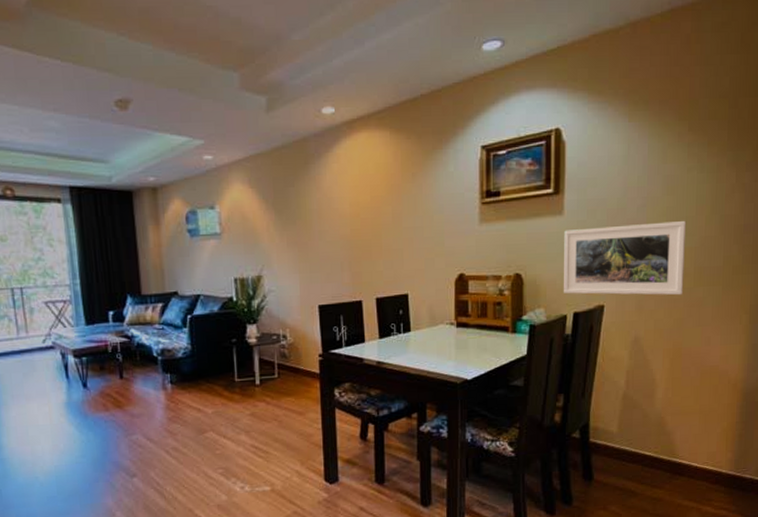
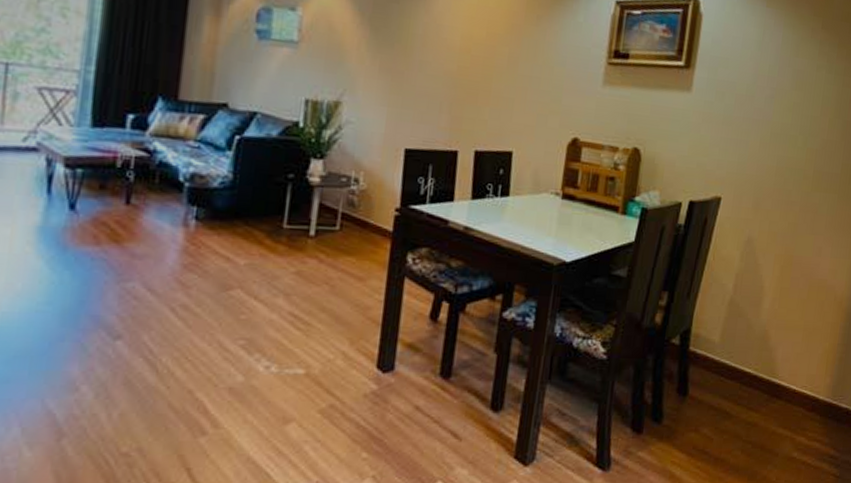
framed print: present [563,221,687,296] -> none [681,108,811,199]

